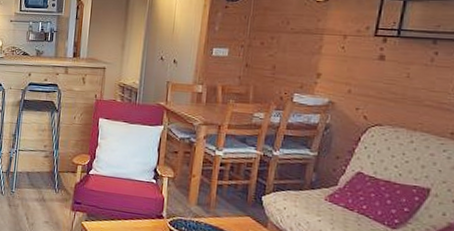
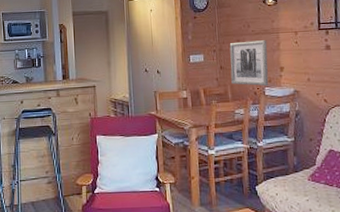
wall art: none [256,39,307,93] -> present [229,40,269,86]

